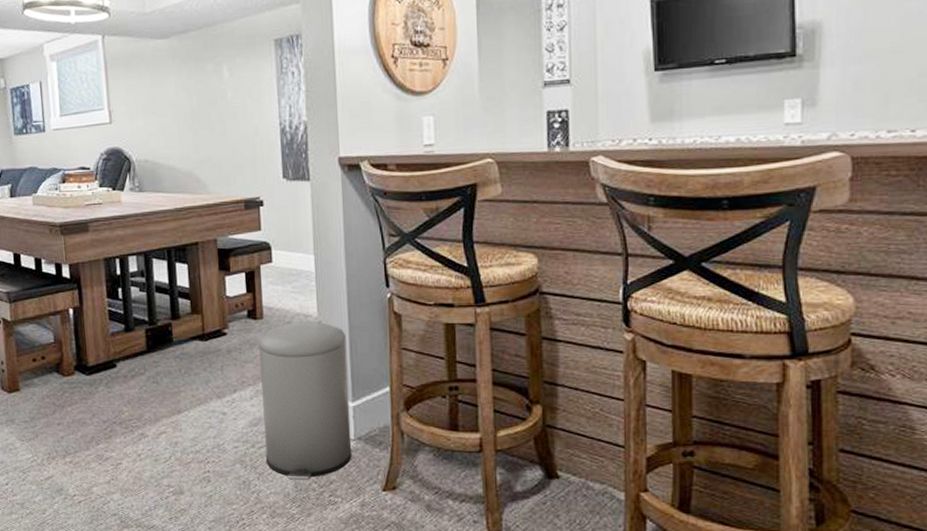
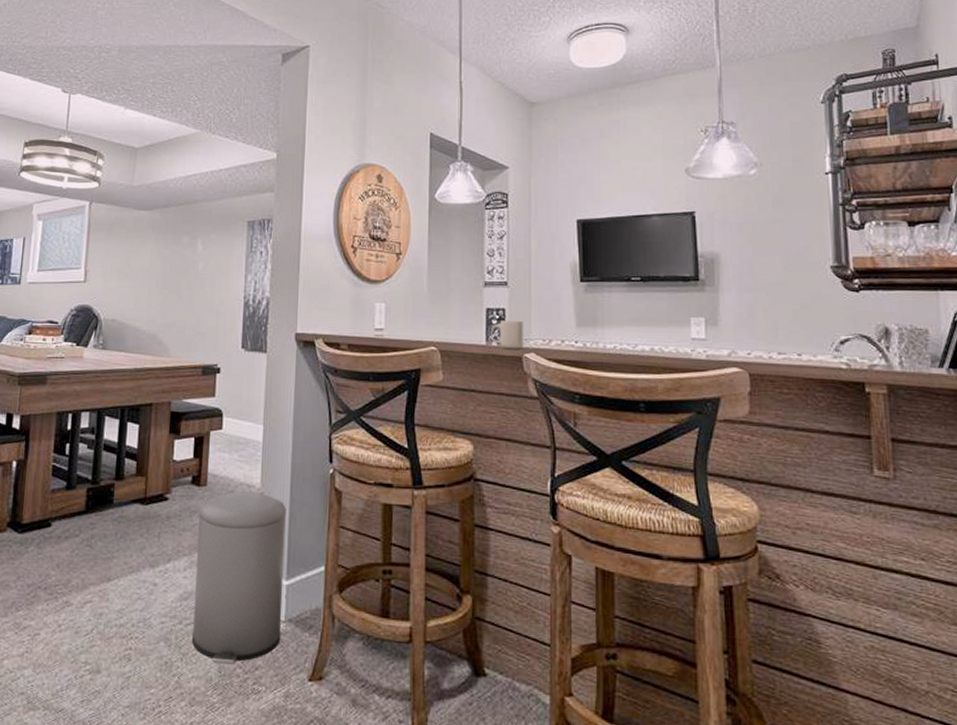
cup: none [552,122,591,155] -> present [490,321,524,350]

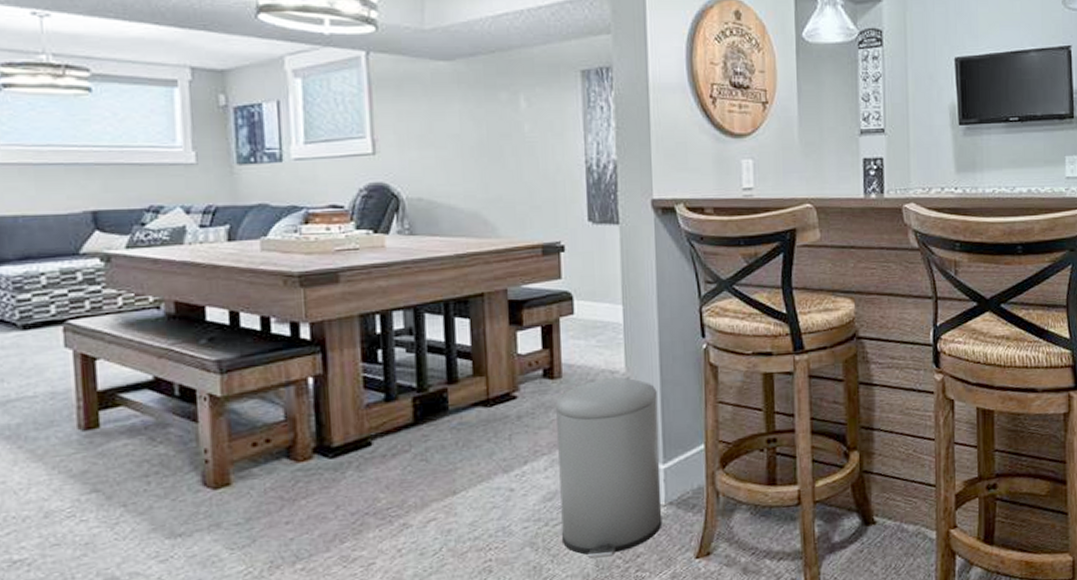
cup: present [490,321,524,350] -> none [868,170,904,202]

